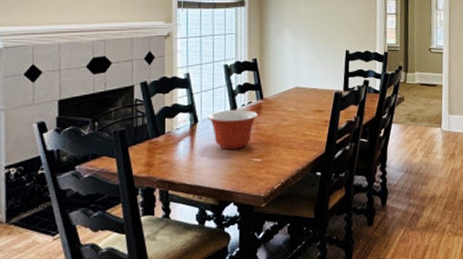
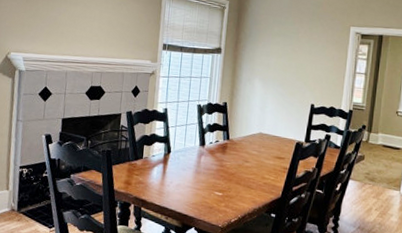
mixing bowl: present [207,110,258,150] -> none [179,145,223,181]

